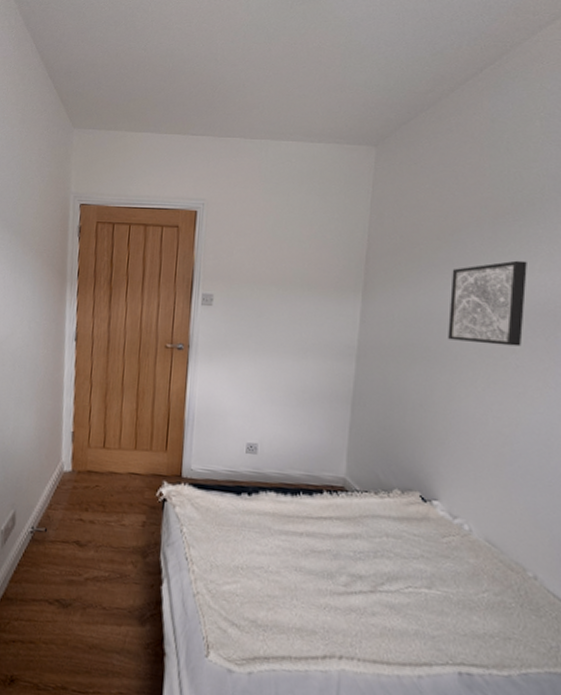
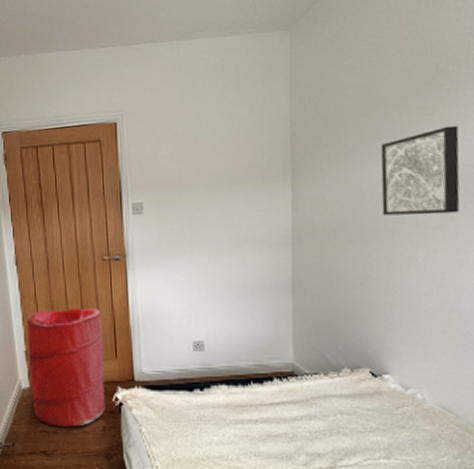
laundry hamper: none [72,391,157,519] -> present [26,307,105,427]

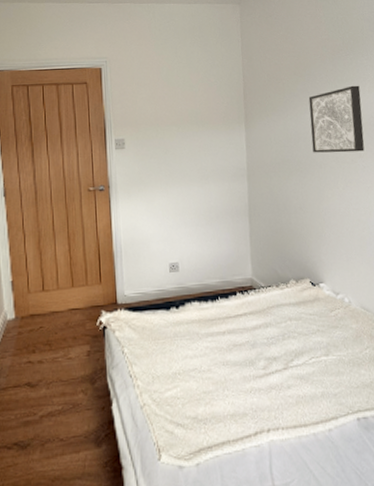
laundry hamper: present [26,307,105,427] -> none [13,235,90,356]

